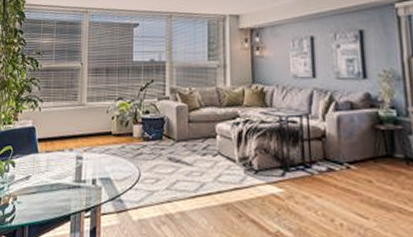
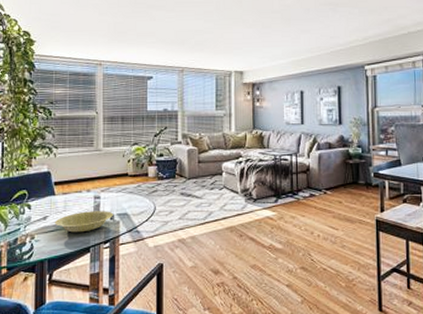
bowl: none [37,173,95,197] -> present [55,211,113,233]

